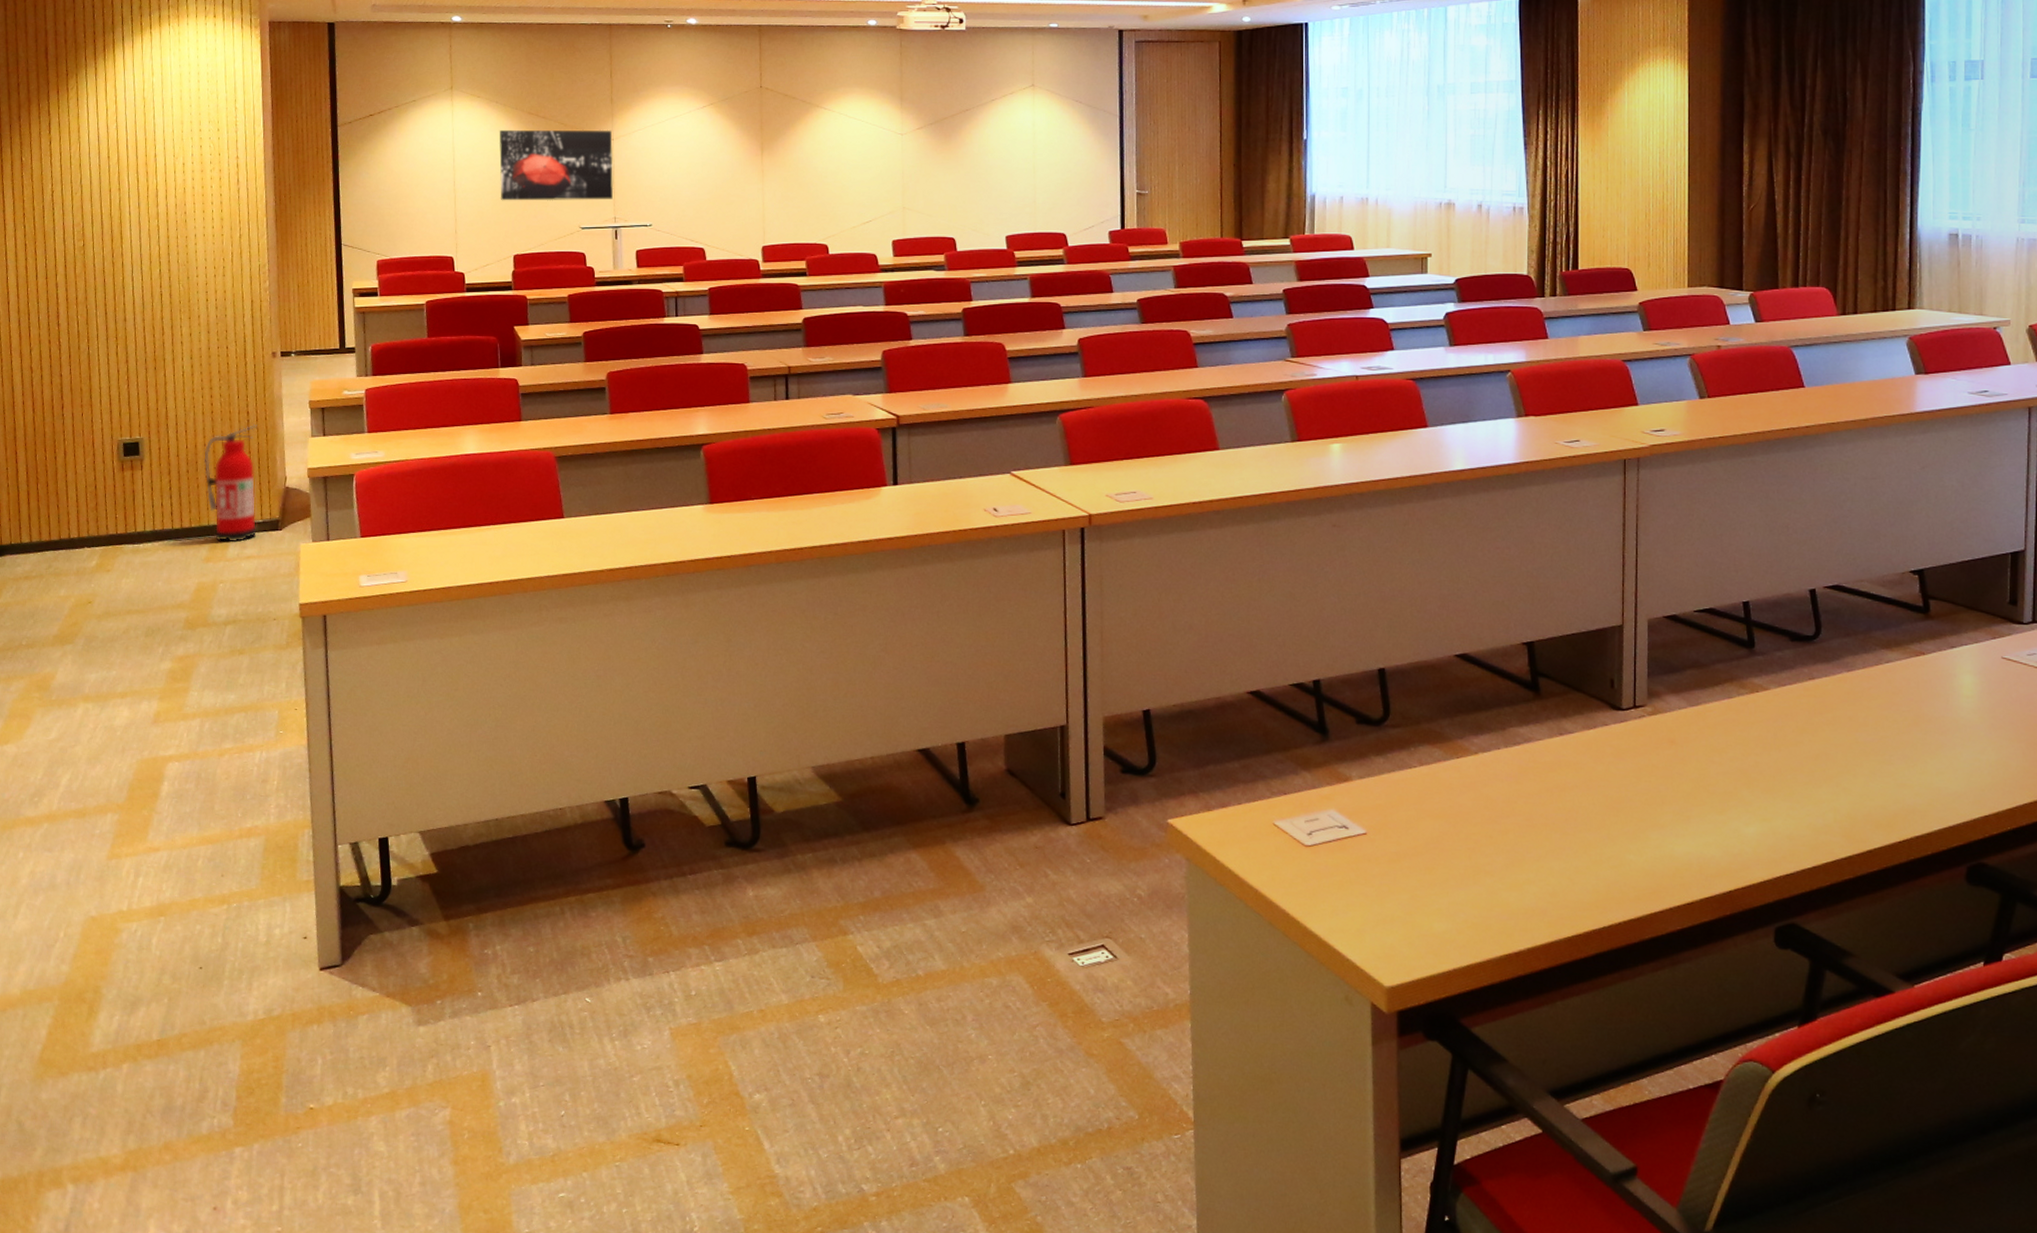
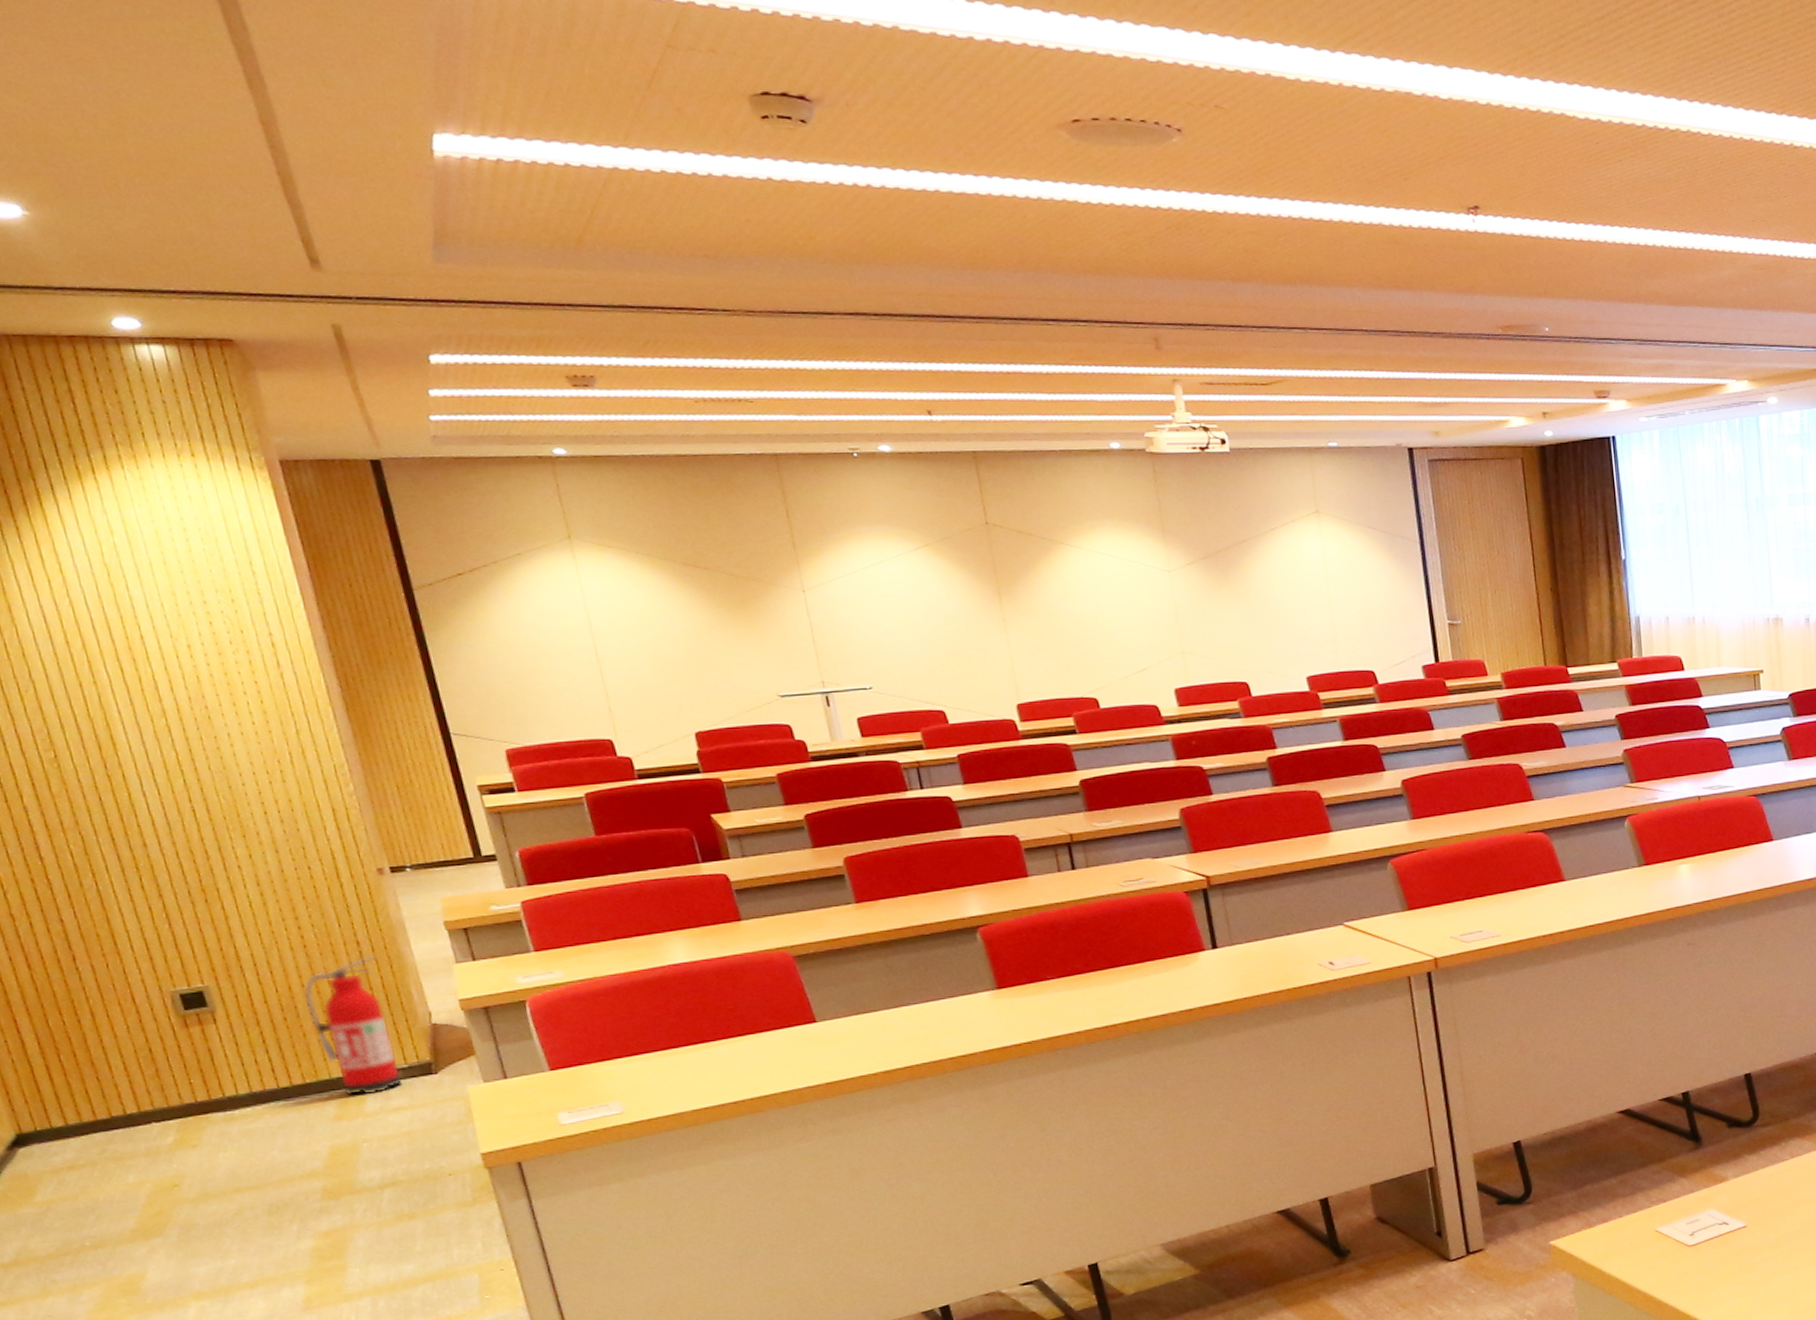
wall art: present [499,129,614,201] -> none [648,579,816,670]

